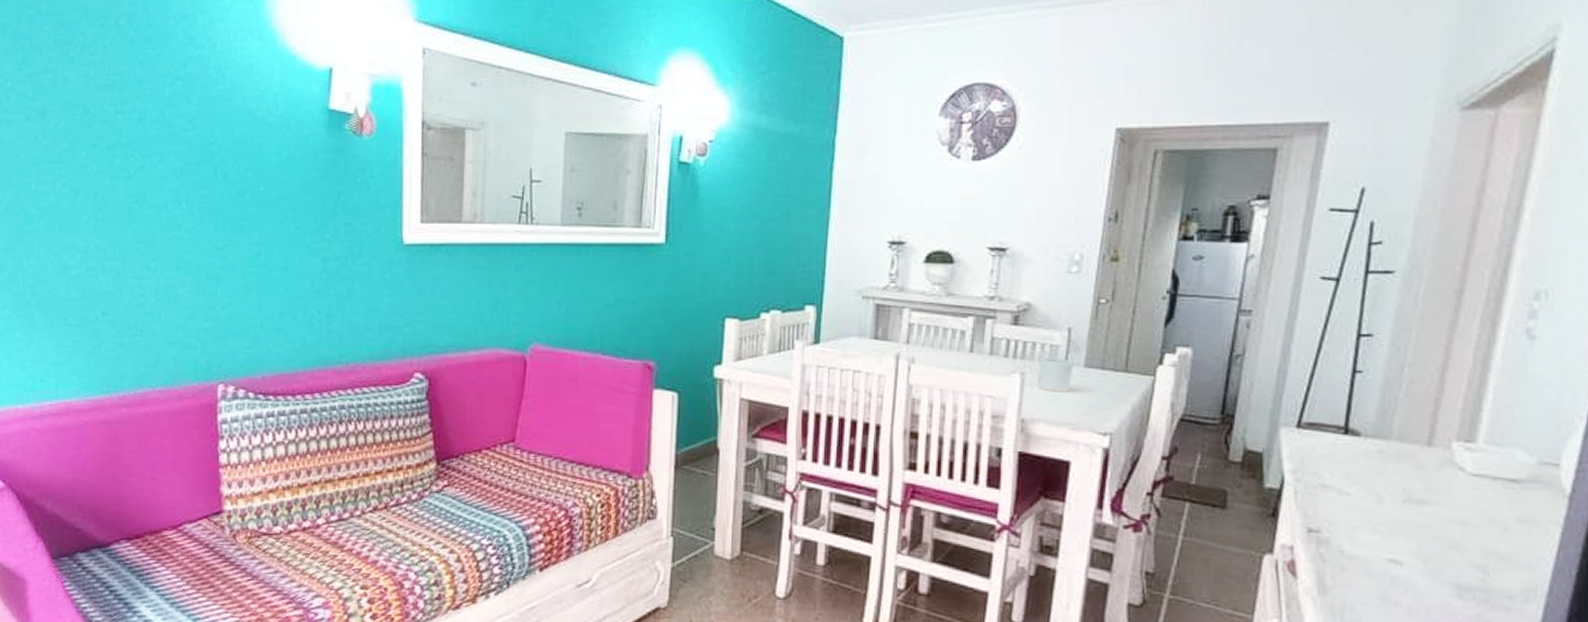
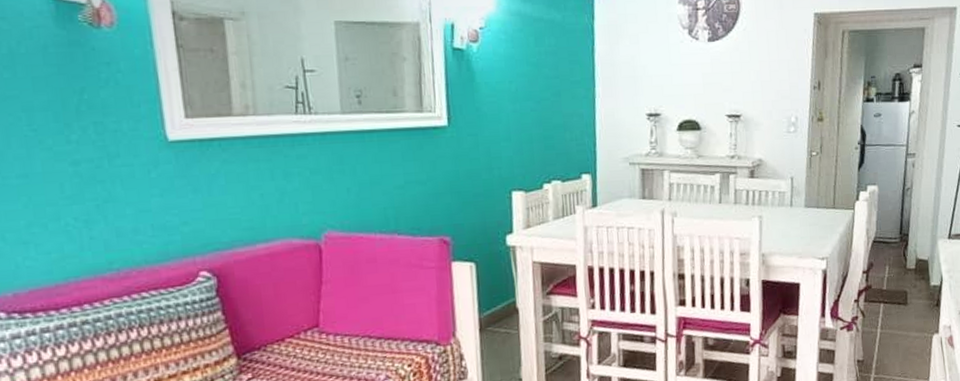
mug: present [1038,357,1074,392] -> none [771,201,797,230]

